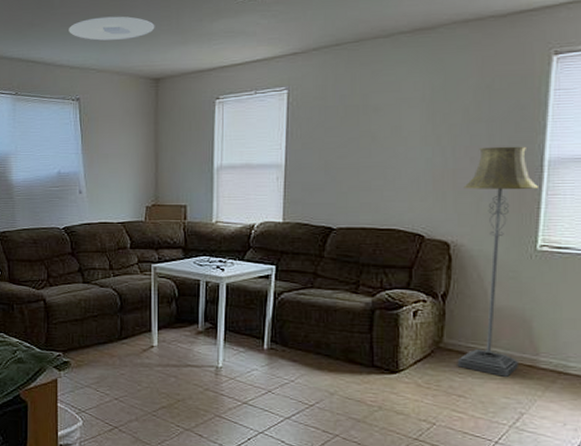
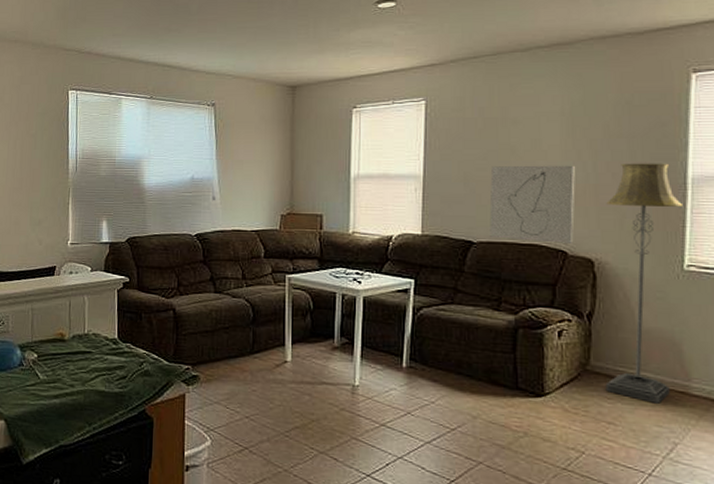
ceiling light: present [69,16,155,41] -> none [206,23,292,47]
wall art: none [349,151,435,227] -> present [489,165,576,243]

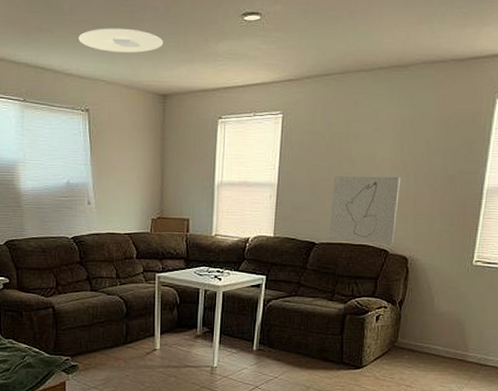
ceiling light: none [206,23,292,47] -> present [78,28,164,53]
floor lamp: present [605,163,682,404] -> none [407,175,477,369]

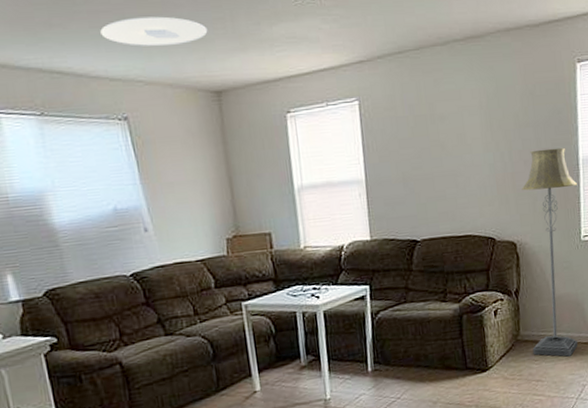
wall art: present [329,176,401,244] -> none [425,156,500,234]
floor lamp: none [407,175,477,369] -> present [522,147,578,357]

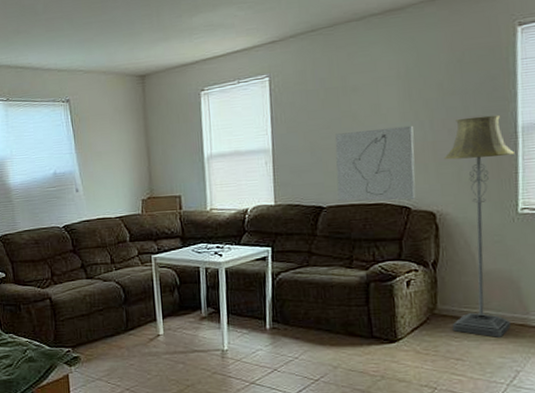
ceiling light: present [100,16,208,46] -> none [54,17,137,43]
wall art: none [425,156,500,234] -> present [335,125,416,202]

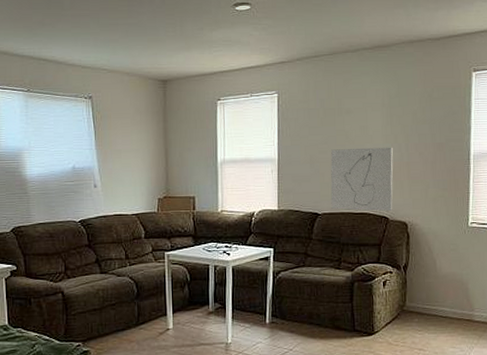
floor lamp: present [444,114,514,337] -> none [415,143,467,331]

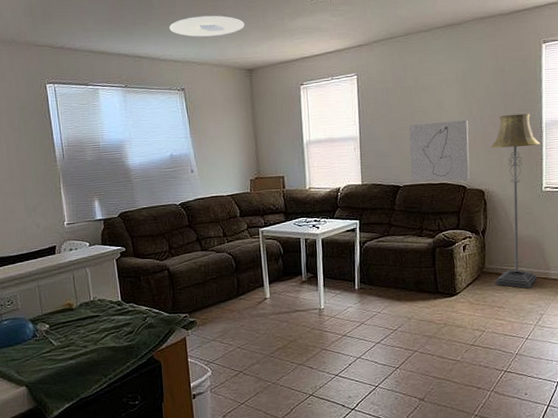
ceiling light: none [79,21,161,43] -> present [169,15,245,37]
floor lamp: none [415,143,467,331] -> present [490,113,540,289]

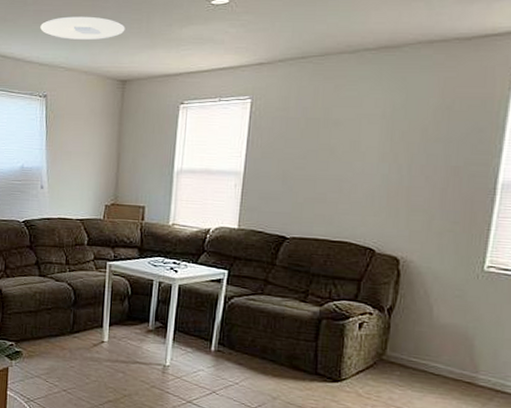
wall art: present [409,120,470,182] -> none [303,165,392,242]
floor lamp: present [490,113,540,289] -> none [398,167,490,392]

